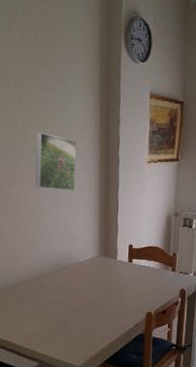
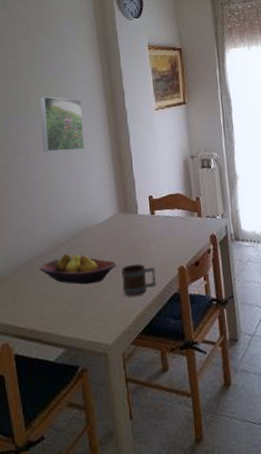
fruit bowl: none [22,284,92,314] -> present [39,253,117,285]
mug: none [94,303,125,331] -> present [121,264,156,297]

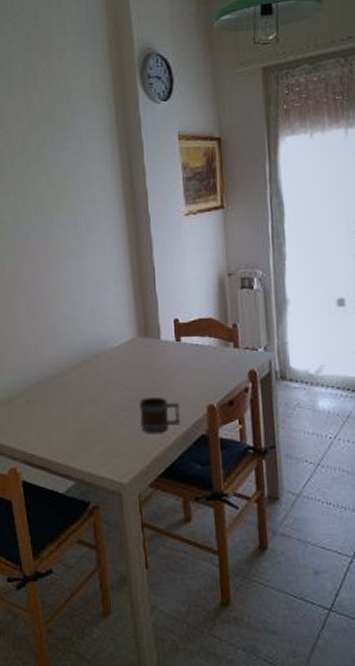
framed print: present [39,96,84,152] -> none [49,197,99,263]
fruit bowl: present [39,253,117,285] -> none [48,378,135,415]

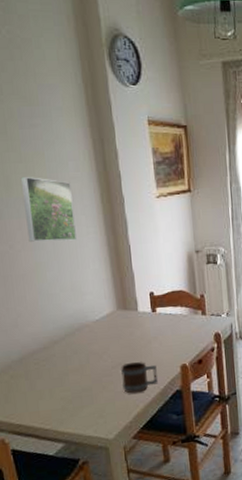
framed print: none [49,197,99,263] -> present [20,176,77,242]

